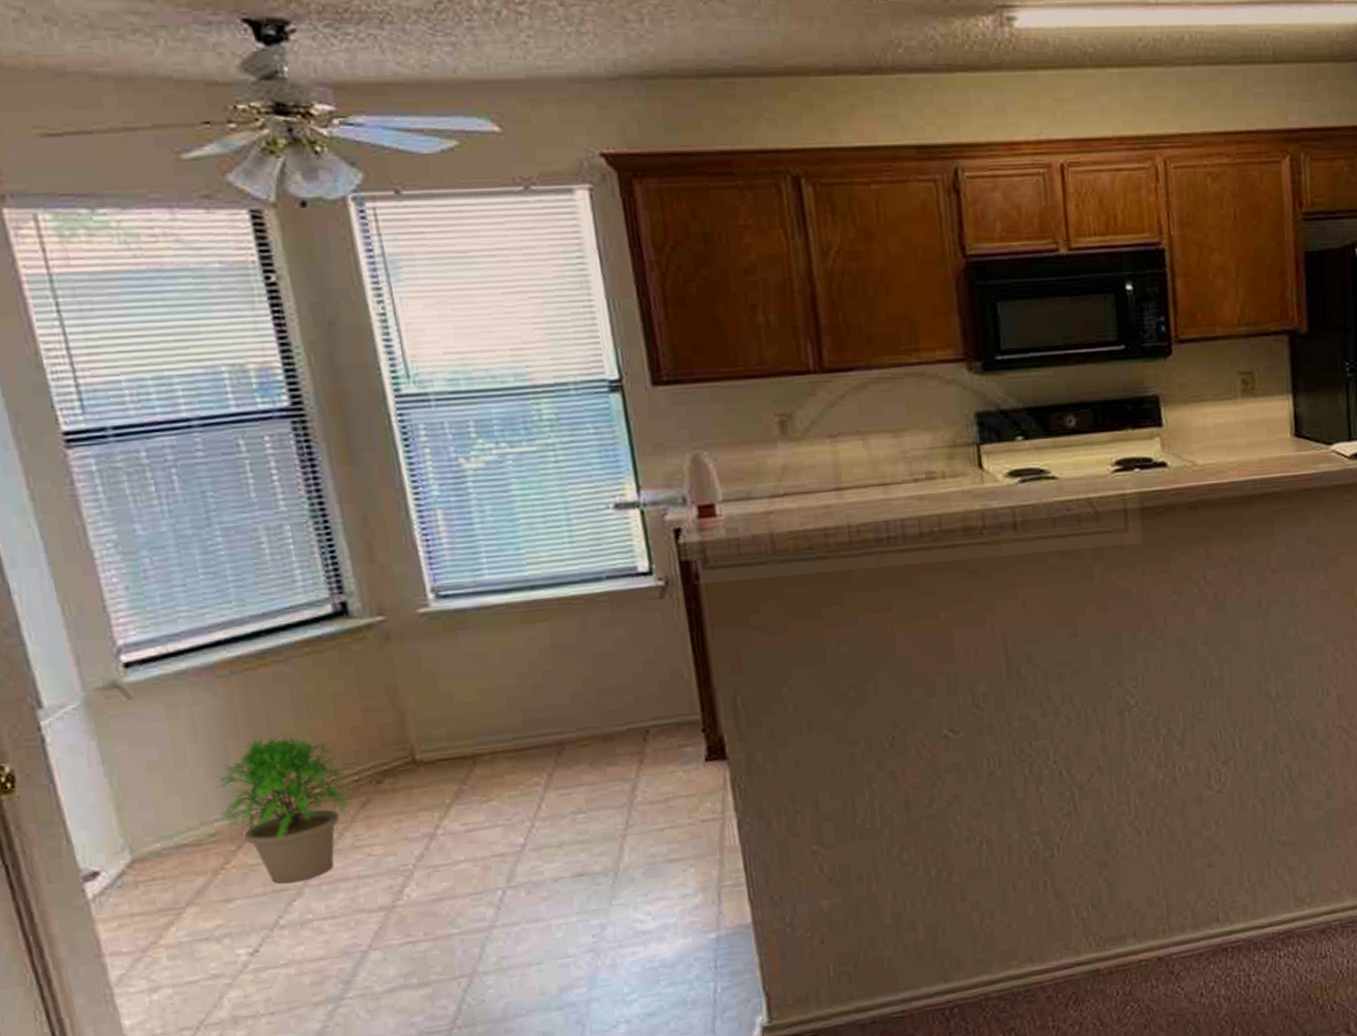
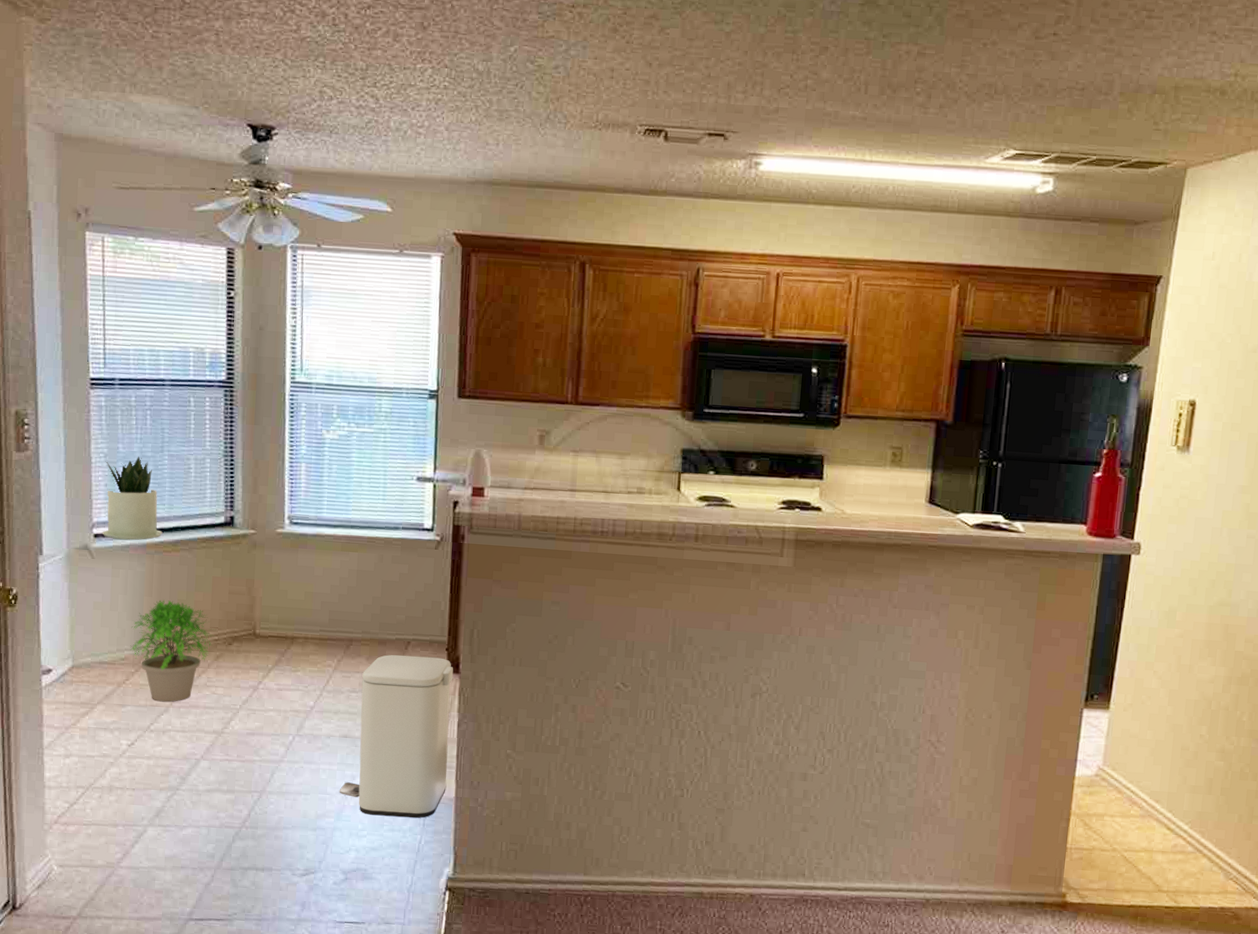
planter: none [117,537,237,666] -> present [102,456,163,541]
pedal bin: none [585,743,738,972] -> present [339,654,454,818]

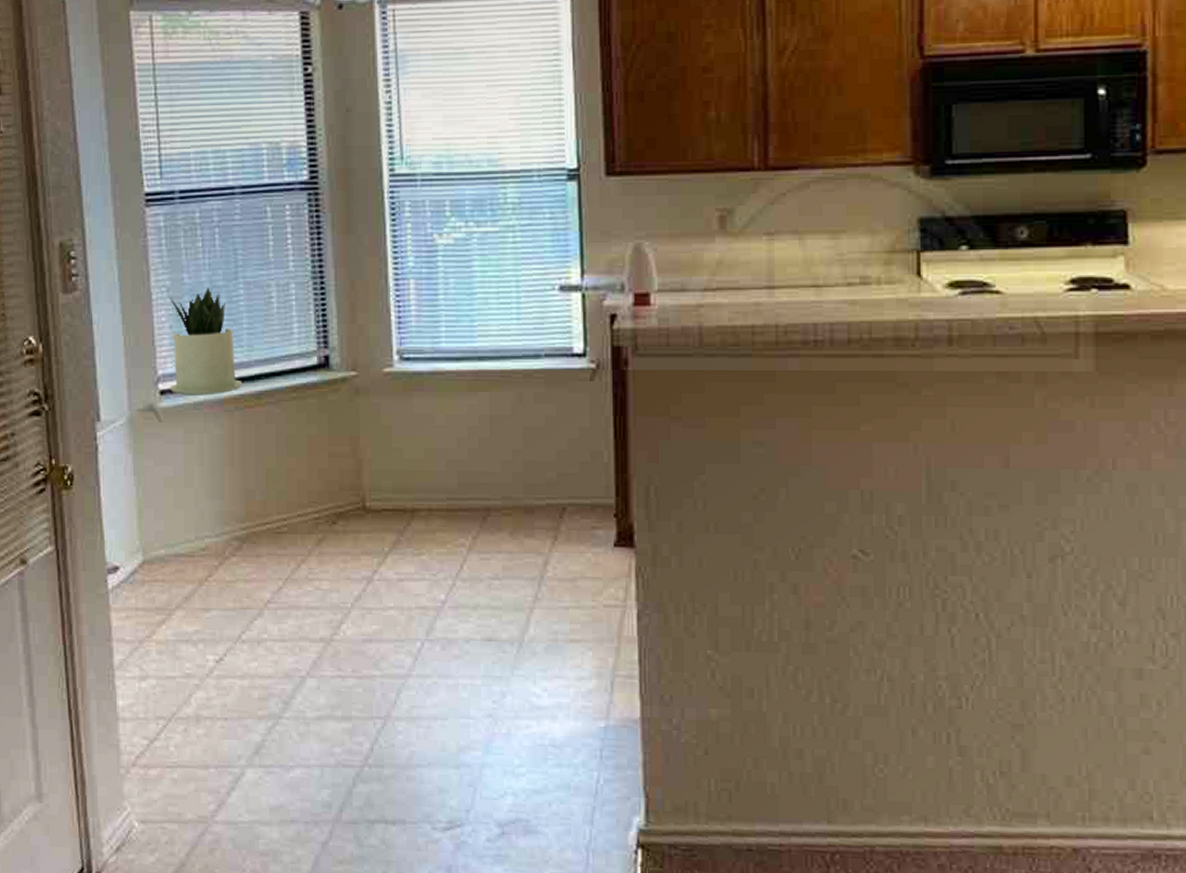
potted plant: present [130,600,216,702] -> none [211,470,316,603]
pedal bin: present [339,654,454,818] -> none [485,525,628,748]

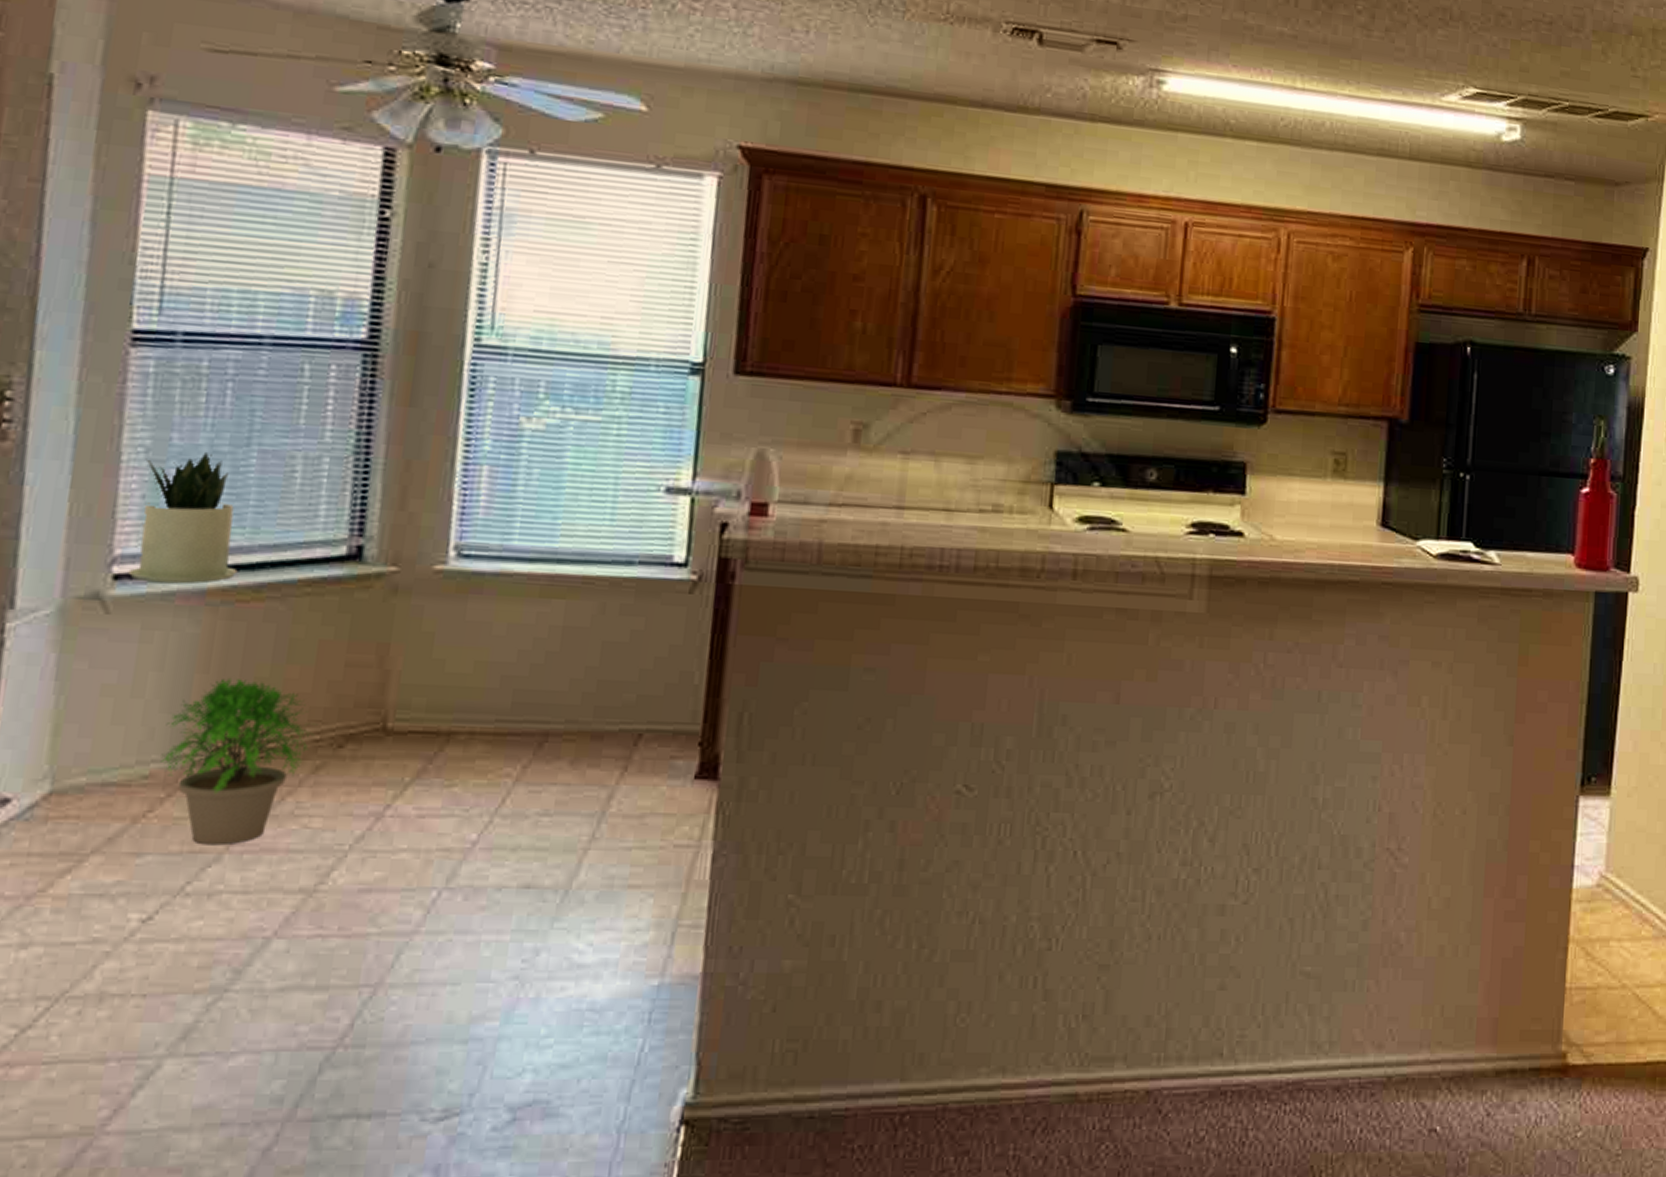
potted plant: none [211,470,316,603] -> present [160,678,318,846]

